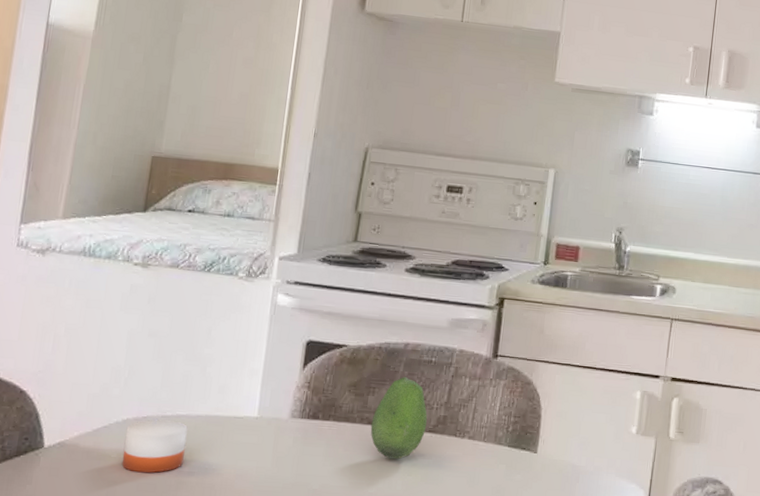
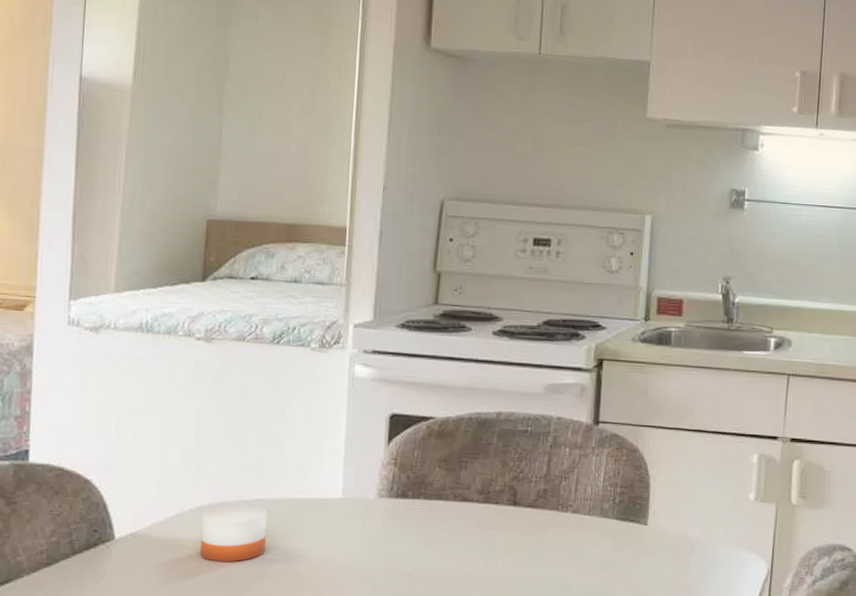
fruit: present [370,376,427,459] -> none [465,448,526,537]

